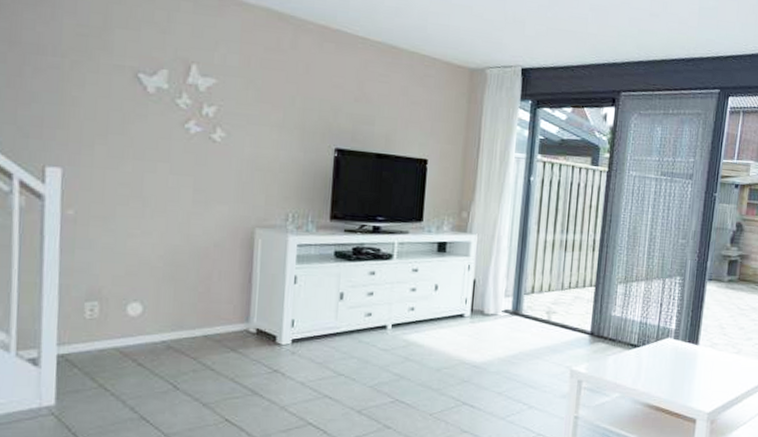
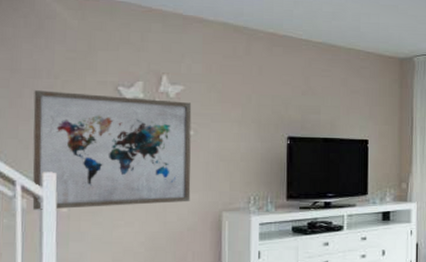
wall art: none [32,69,225,214] -> present [32,90,192,210]

